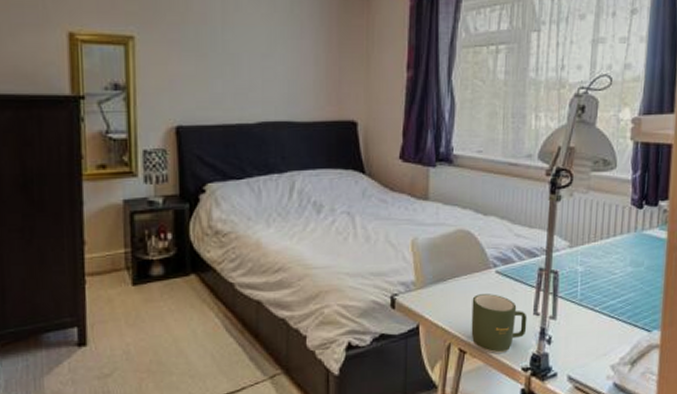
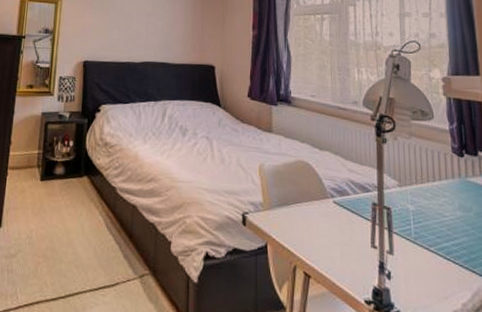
mug: present [471,294,527,353] -> none [313,221,366,282]

